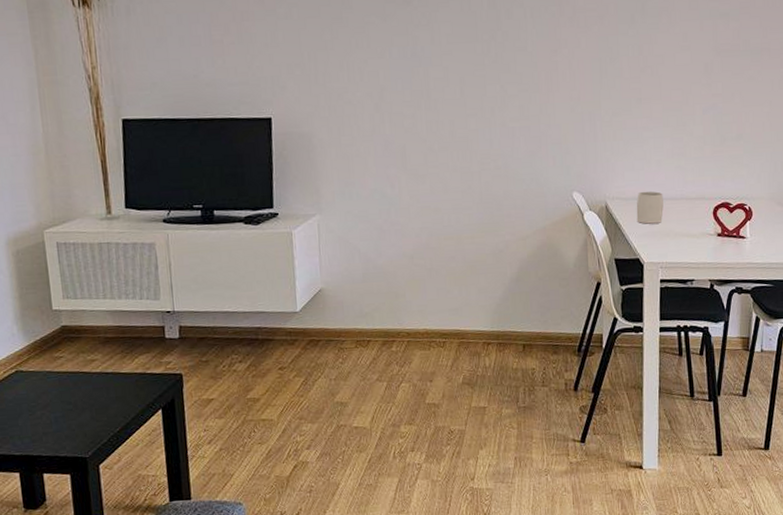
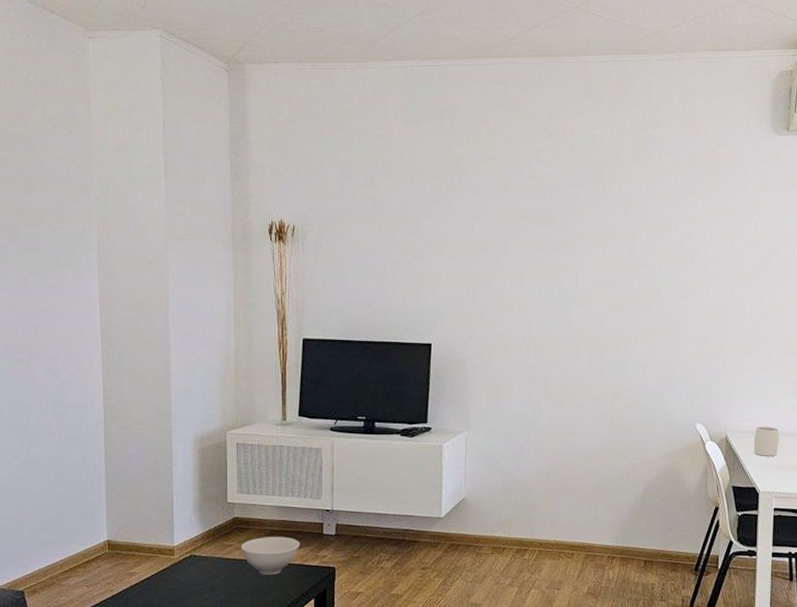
bowl: none [72,344,141,387] -> present [240,537,300,575]

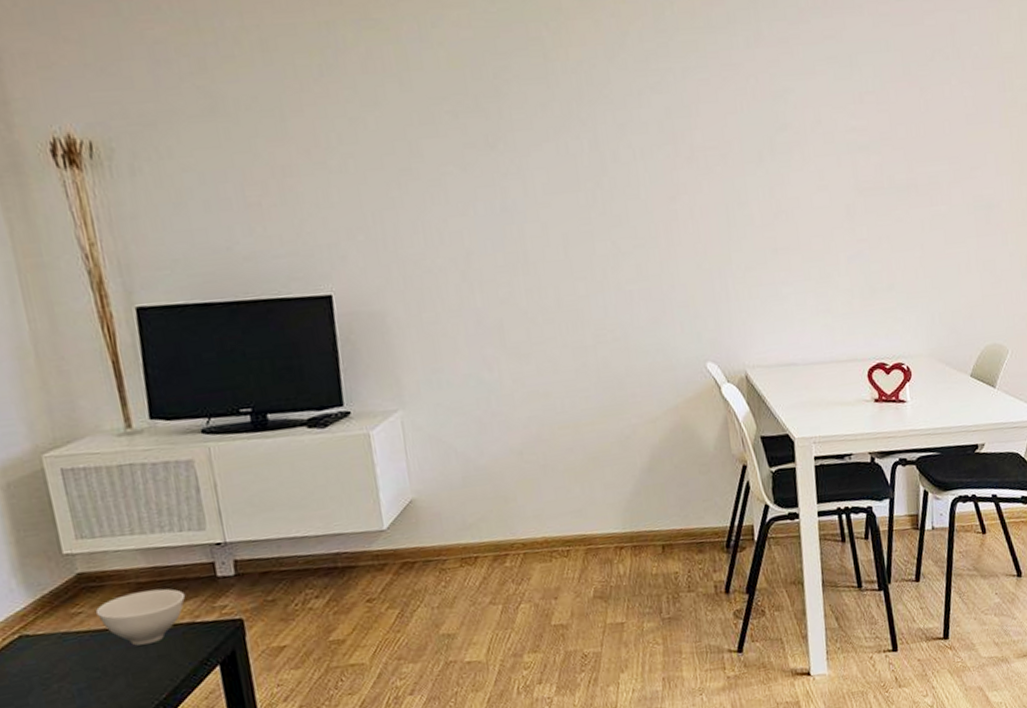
mug: present [754,426,779,456] -> none [780,355,812,394]

